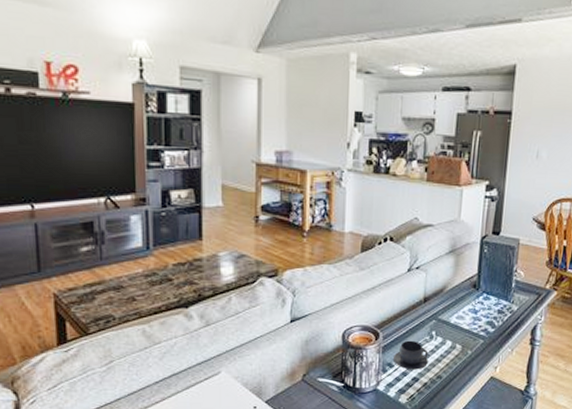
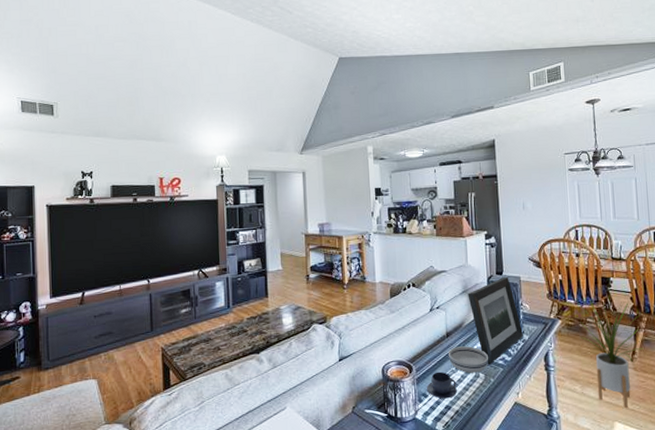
bowl: none [423,314,470,344] -> present [449,346,489,374]
picture frame: none [455,237,513,336] -> present [468,276,524,365]

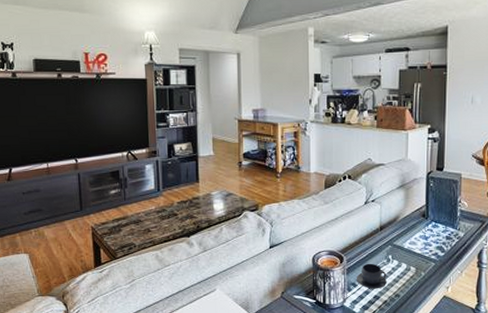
bowl: present [449,346,489,374] -> none [381,240,422,266]
picture frame: present [468,276,524,365] -> none [405,172,460,259]

